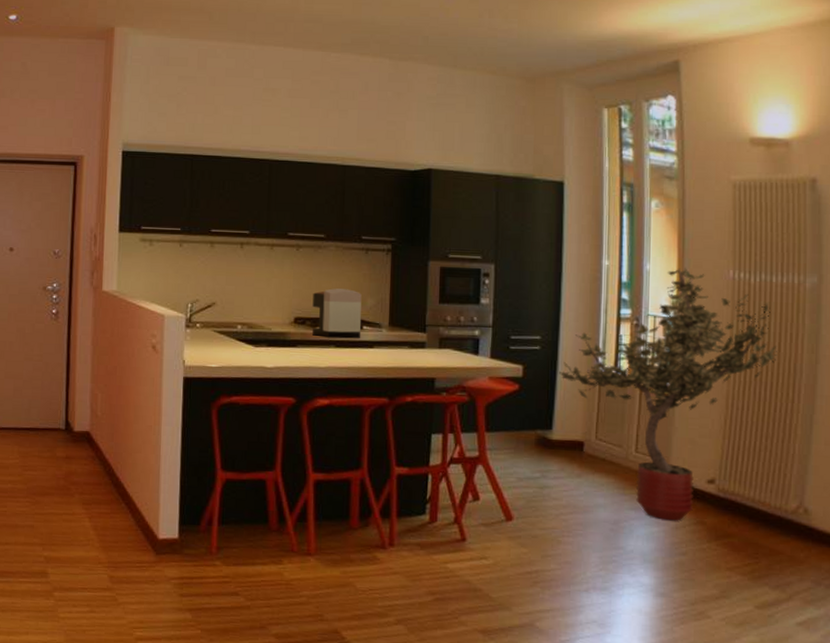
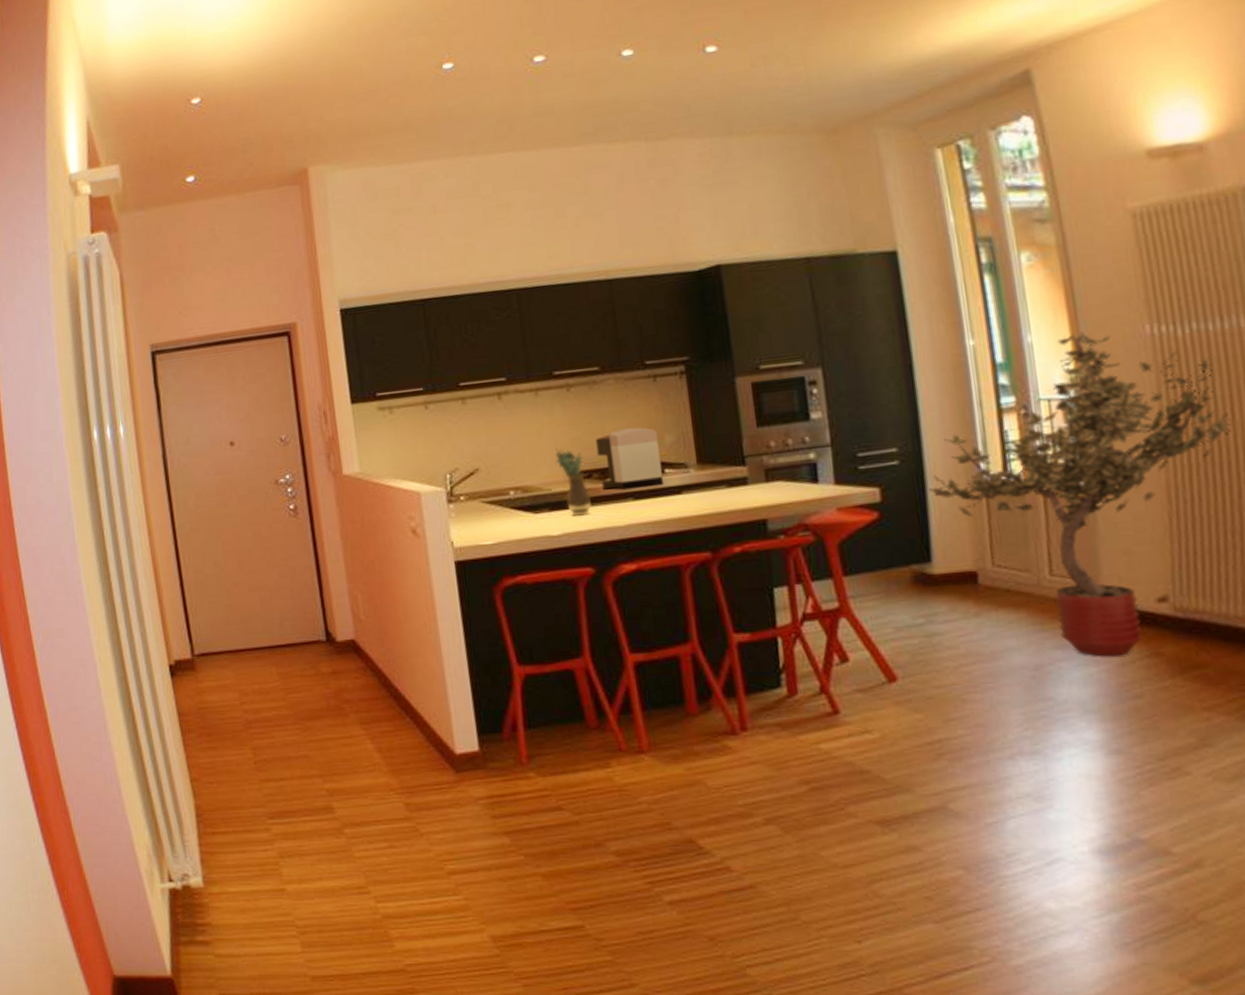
vase: none [278,295,302,355] -> present [555,448,592,517]

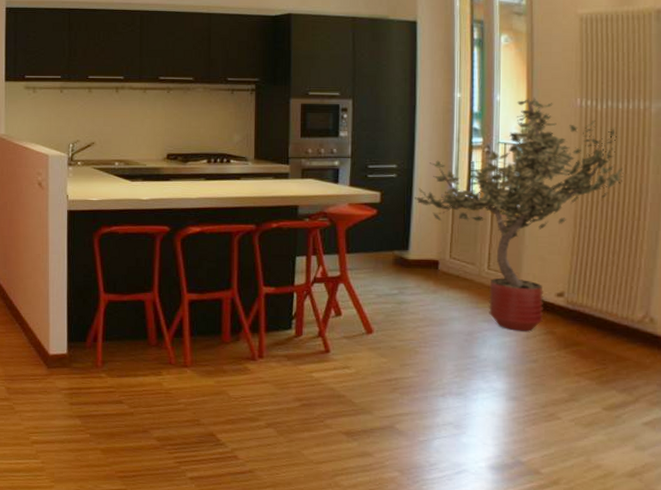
vase: present [555,448,592,517] -> none [152,134,174,188]
coffee maker: present [596,427,665,491] -> none [183,126,229,173]

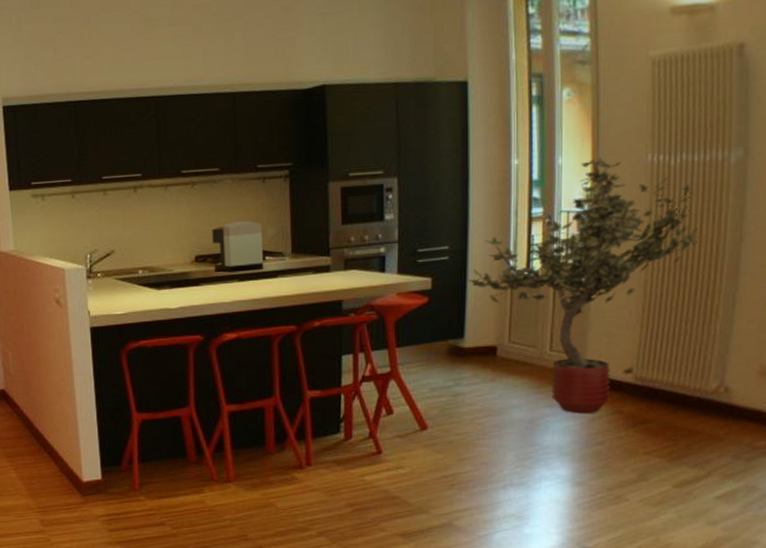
coffee maker: none [183,126,229,173] -> present [212,221,264,274]

